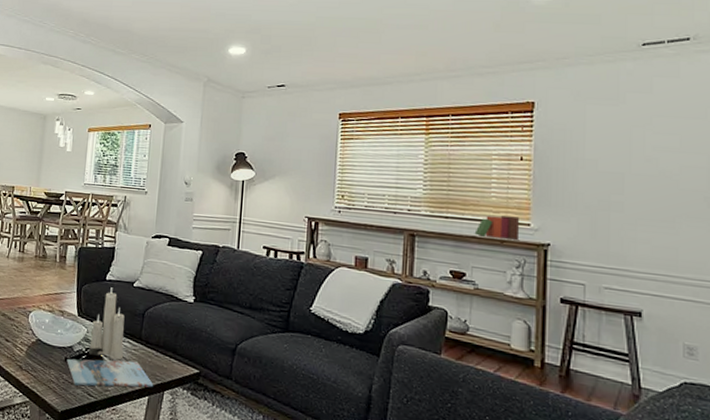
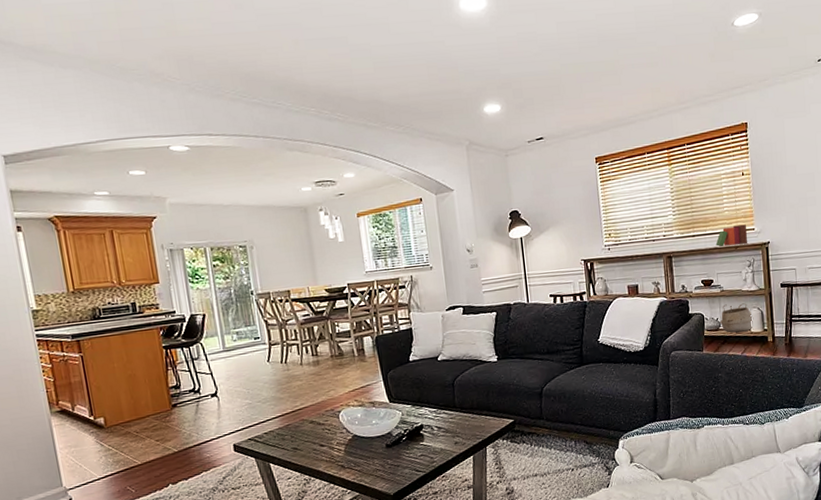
magazine: present [66,358,154,388] -> none [388,428,476,467]
candle: present [88,287,125,361] -> none [405,367,443,435]
woven basket: none [467,306,517,346] -> present [719,303,754,333]

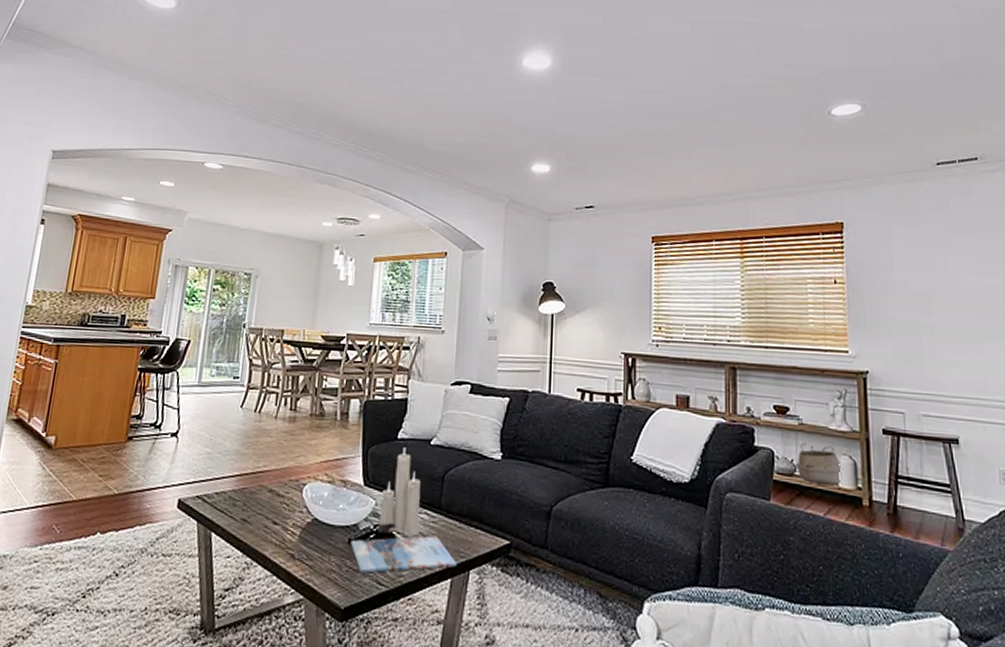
magazine: none [388,428,476,467] -> present [350,536,458,574]
candle: none [405,367,443,435] -> present [378,447,421,537]
books: present [715,224,747,247] -> none [795,343,838,370]

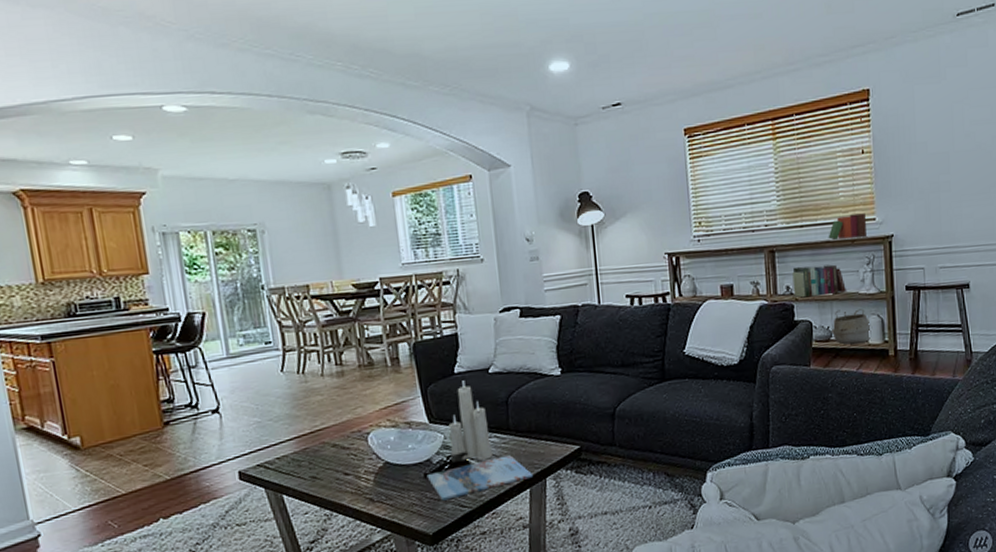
books: none [754,388,814,426] -> present [792,264,846,298]
books: none [795,343,838,370] -> present [828,213,866,241]

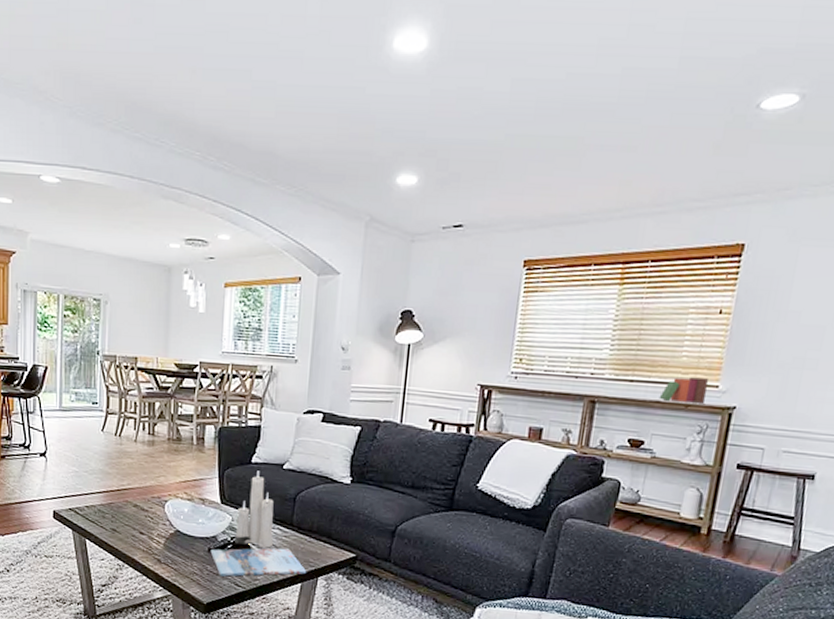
books: present [792,264,846,298] -> none [607,422,668,459]
woven basket: present [830,308,873,345] -> none [639,475,688,515]

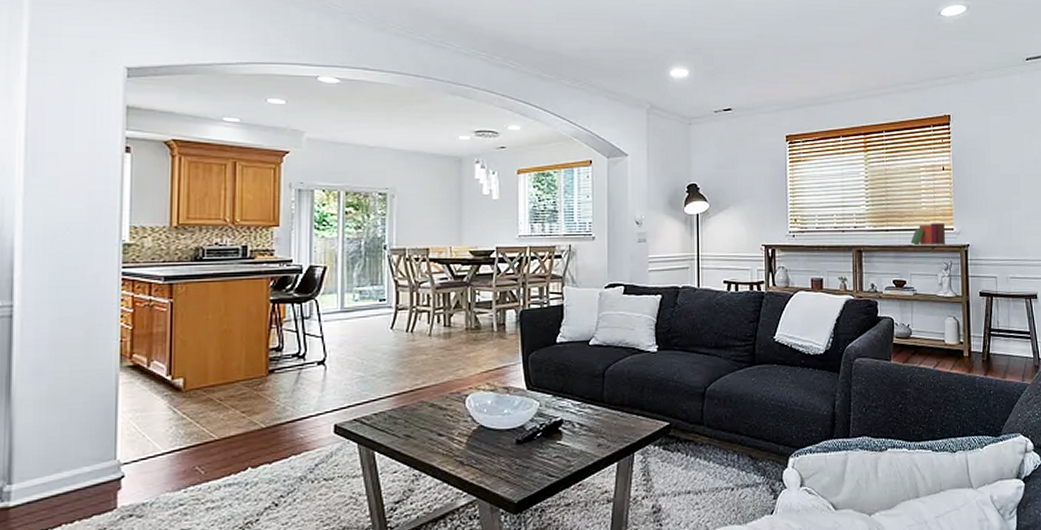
magazine: present [210,548,307,577] -> none [518,427,622,469]
candle: present [234,471,274,548] -> none [544,350,586,431]

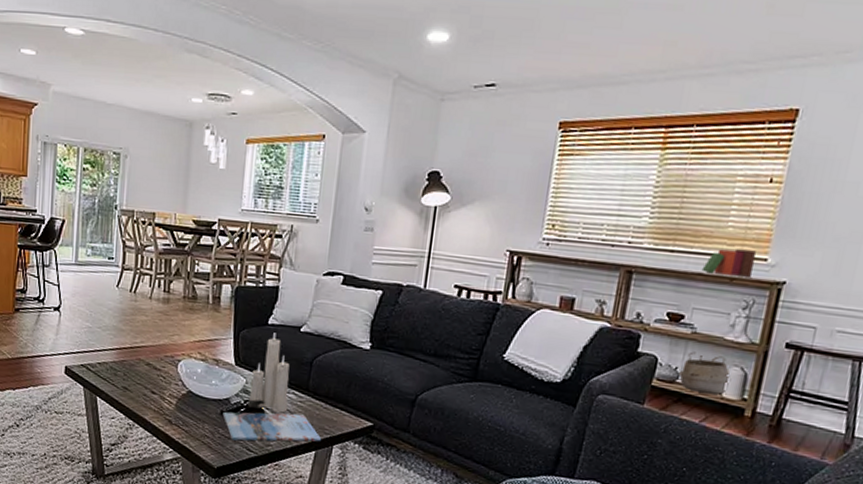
magazine: none [518,427,622,469] -> present [222,412,322,442]
candle: none [544,350,586,431] -> present [248,332,290,413]
woven basket: none [910,310,949,343] -> present [678,351,731,395]

